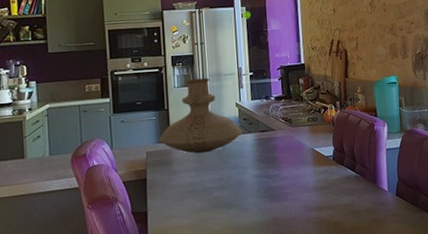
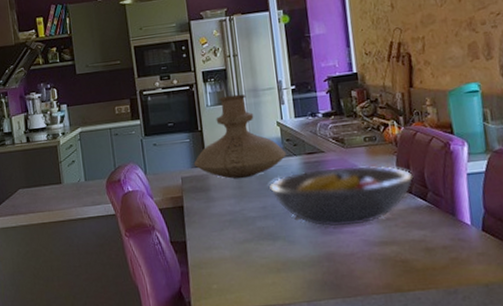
fruit bowl: none [227,142,346,195] -> present [269,165,414,227]

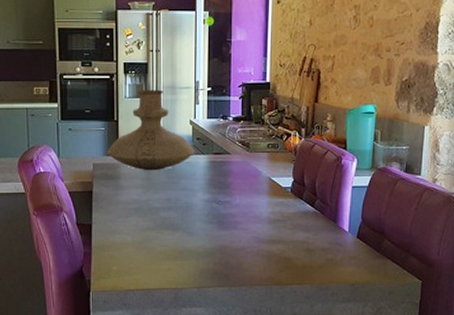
fruit bowl: present [269,165,414,227] -> none [176,169,306,223]

